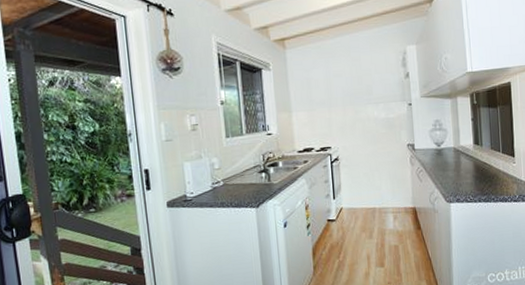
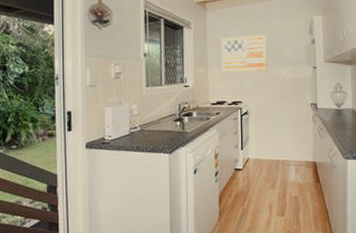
wall art: none [304,71,358,117] -> present [221,35,268,73]

